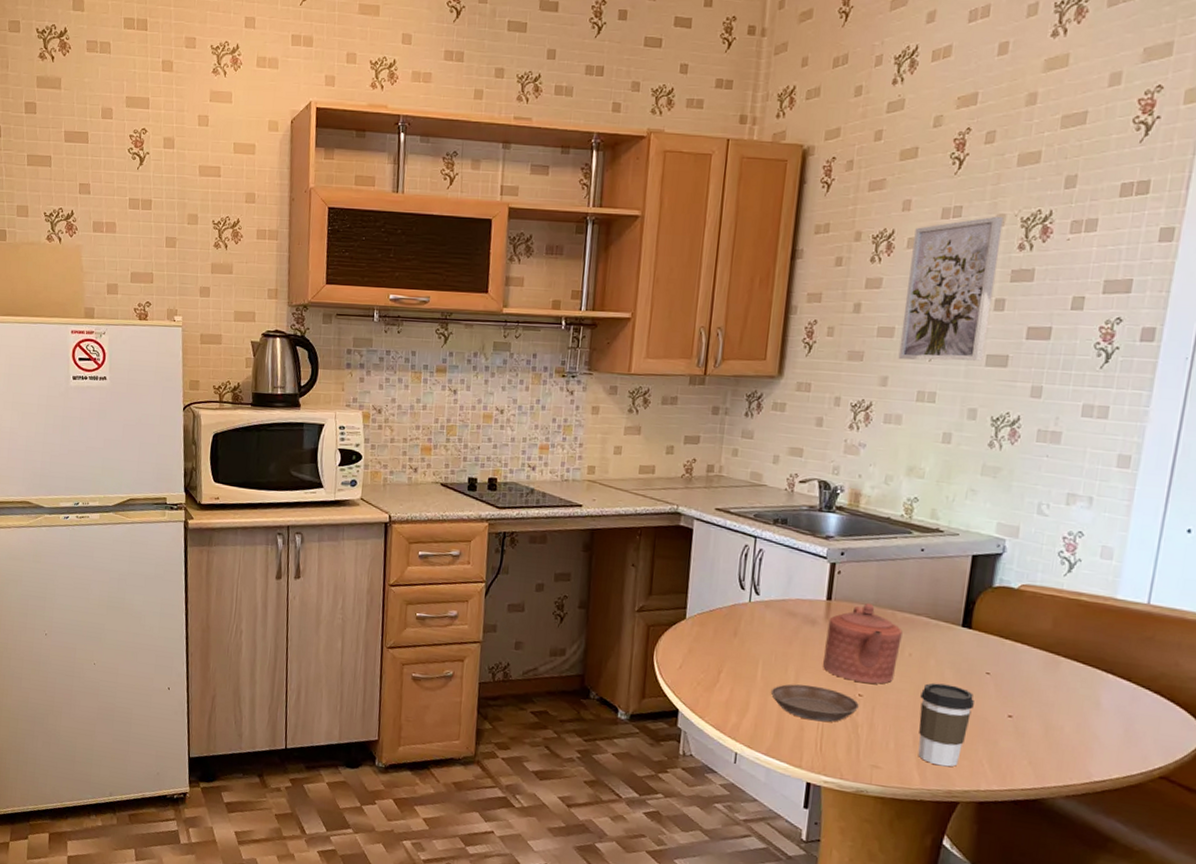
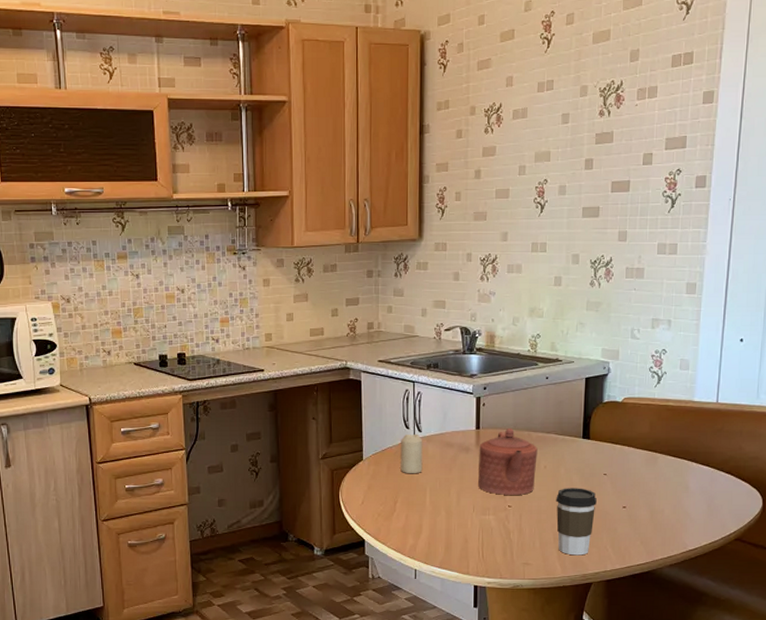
candle: none [729,596,760,642] -> present [400,433,423,474]
saucer: present [770,684,859,722] -> none [438,503,509,533]
wall art: present [898,216,1004,361] -> none [514,87,586,217]

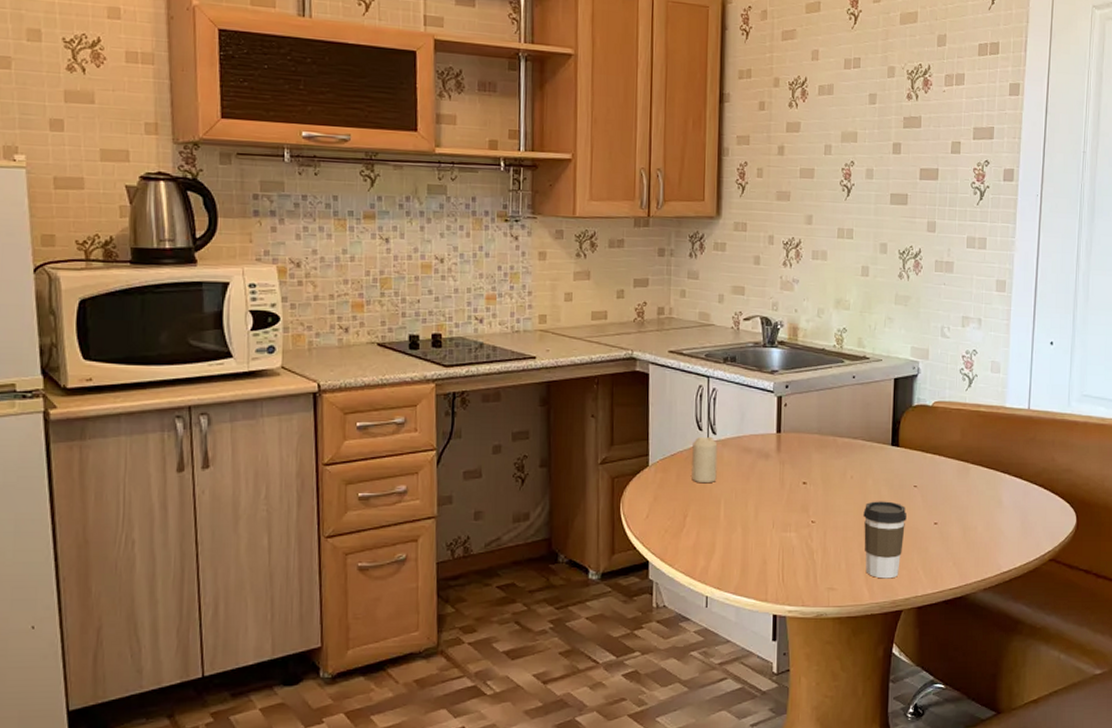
teapot: present [478,427,538,495] -> none [779,431,844,509]

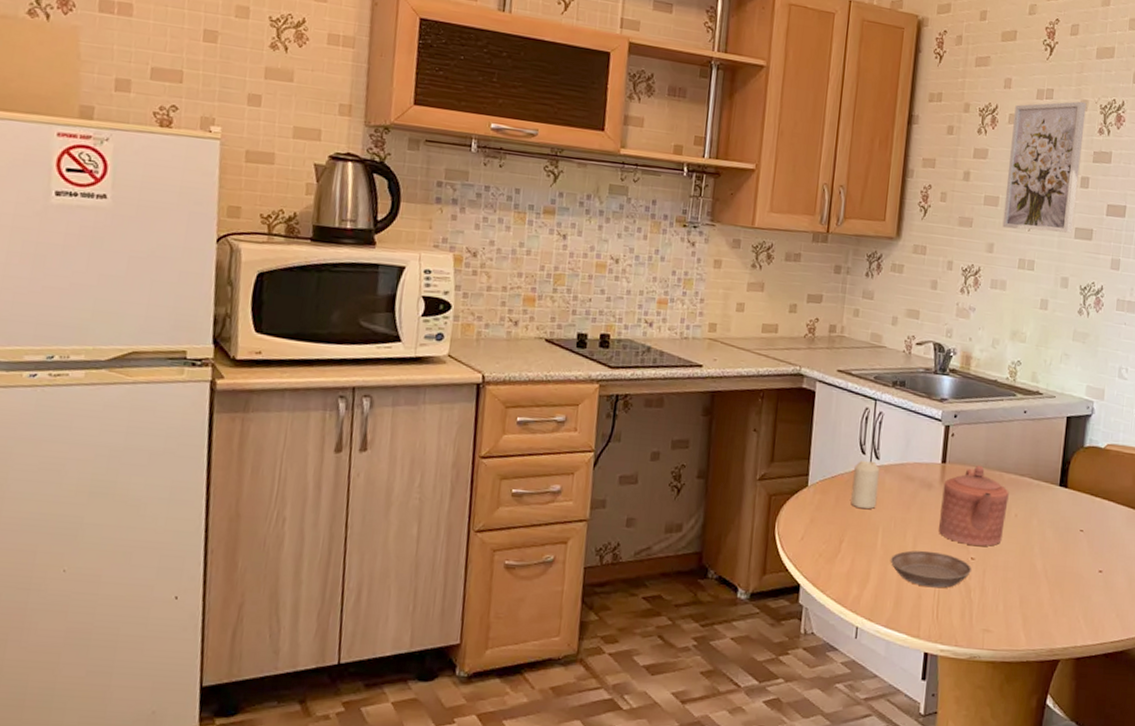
saucer: none [733,518,812,553] -> present [890,550,971,588]
teapot: none [779,431,844,509] -> present [939,465,1009,546]
wall art: none [819,68,894,200] -> present [1002,101,1087,234]
coffee cup: present [863,501,907,579] -> none [1024,542,1071,626]

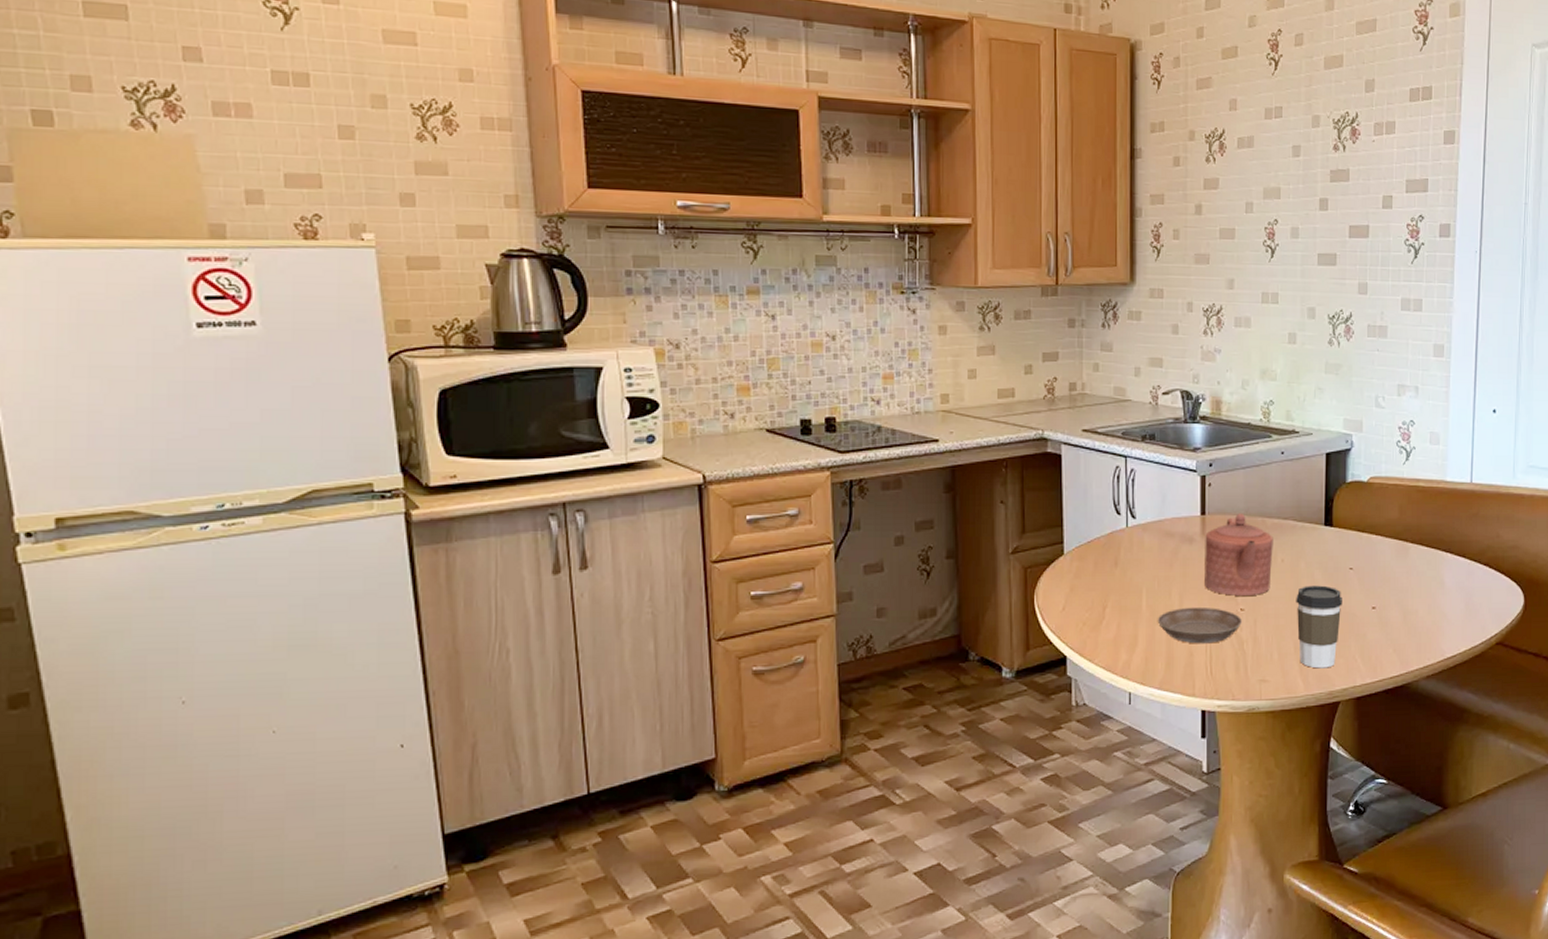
candle: present [851,461,880,509] -> none [1110,520,1138,572]
wall art: present [1002,101,1087,234] -> none [1241,117,1318,262]
coffee cup: none [1024,542,1071,626] -> present [1296,585,1342,669]

